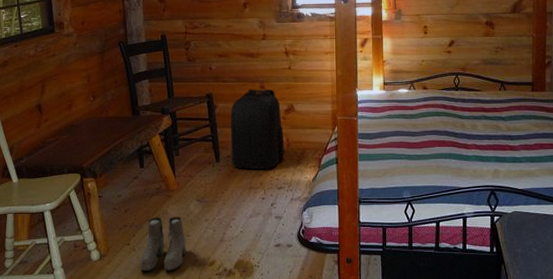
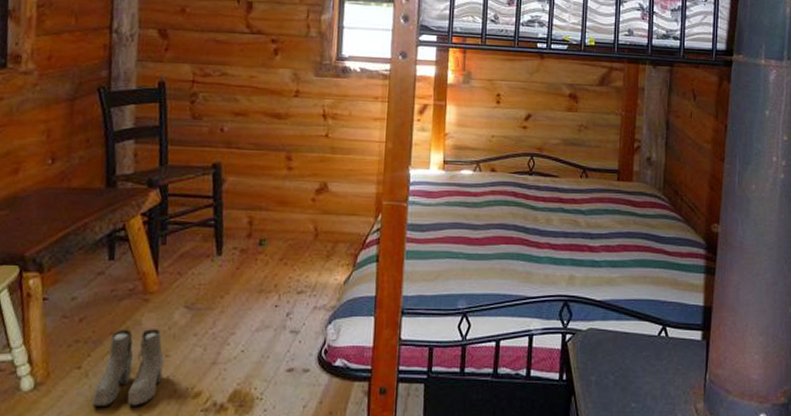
backpack: present [230,89,285,169] -> none [238,159,312,267]

